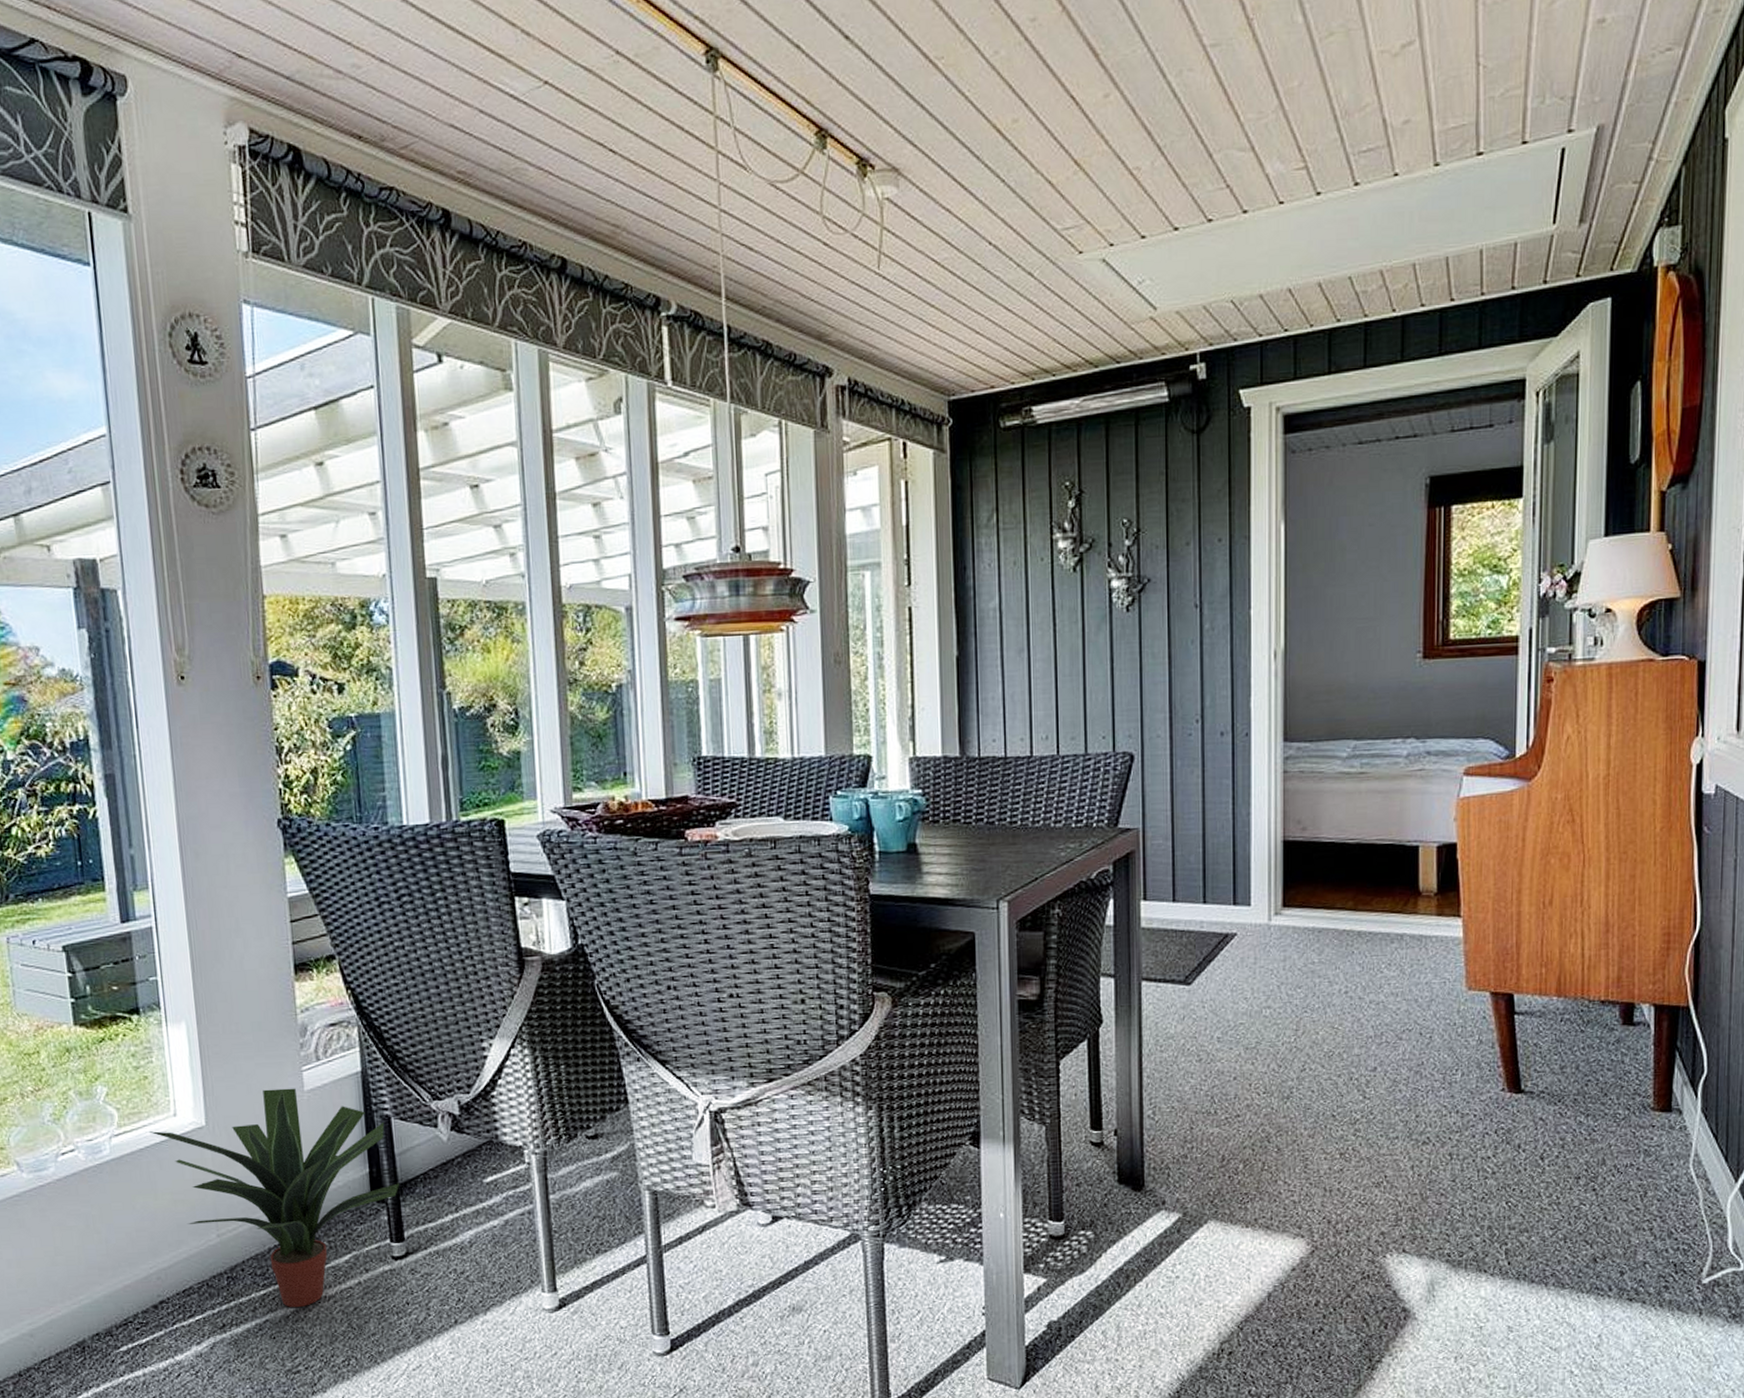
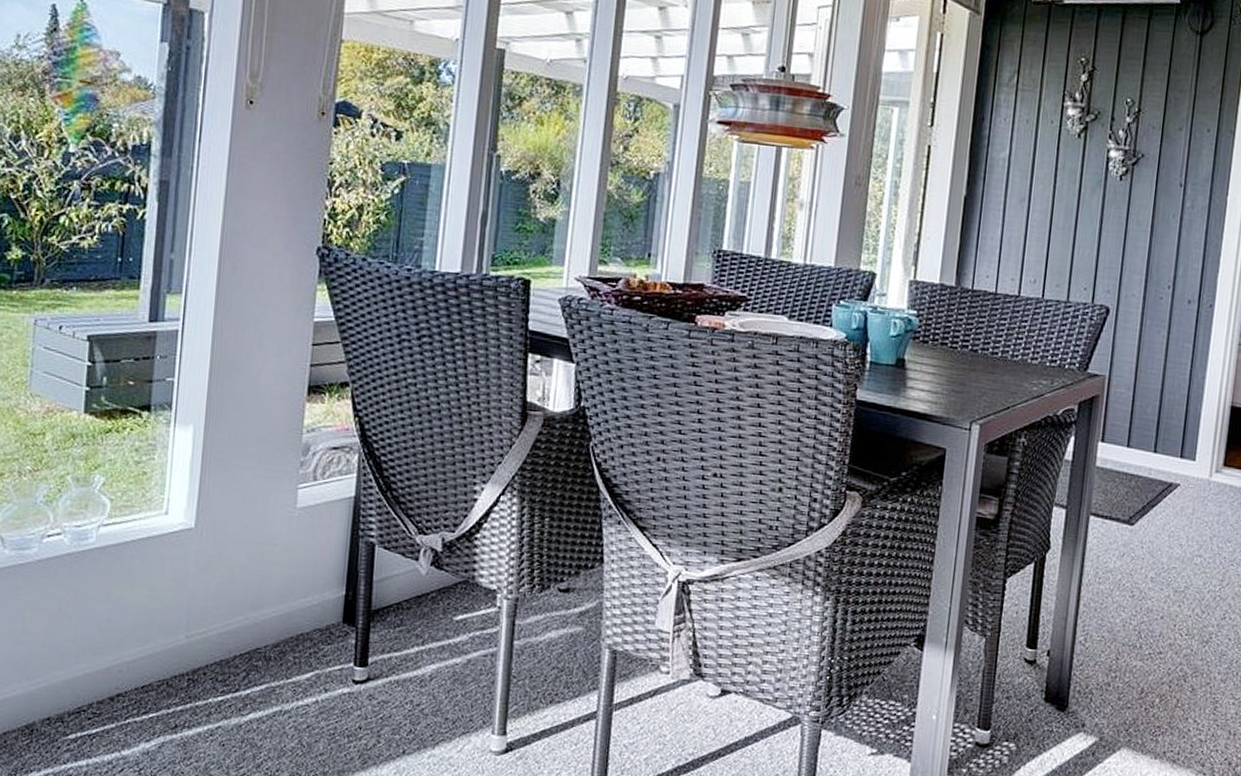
potted plant: present [148,1088,400,1308] -> none [137,501,373,719]

